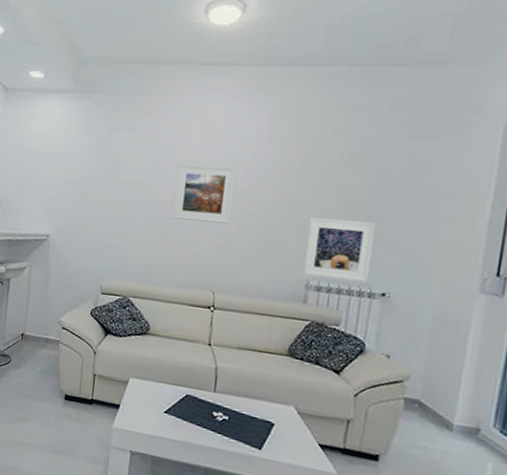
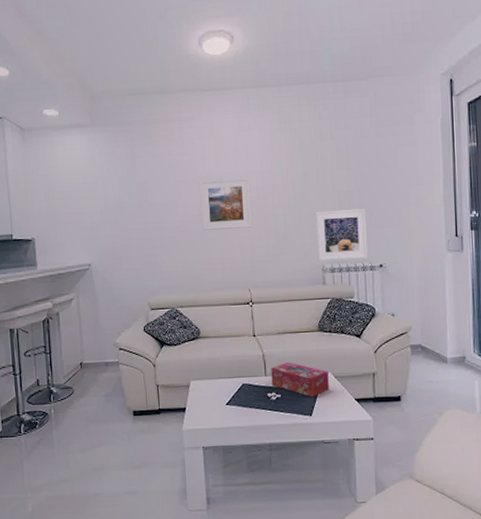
tissue box: none [220,382,291,430] -> present [271,362,329,398]

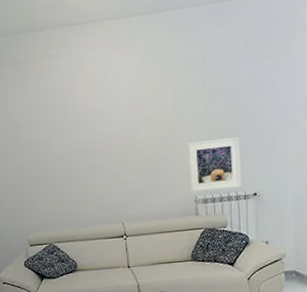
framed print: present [199,177,253,230] -> none [70,112,125,168]

